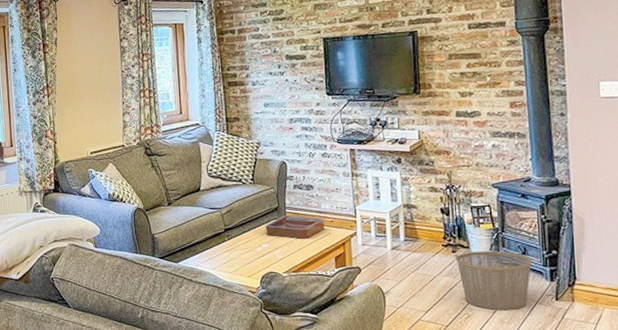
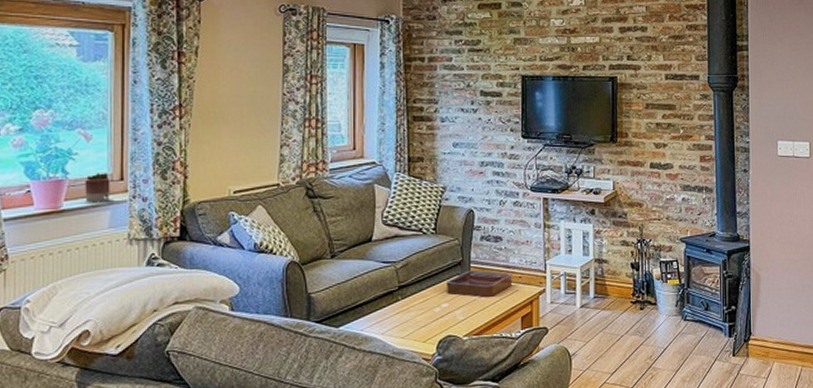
basket: present [454,250,533,311] -> none [642,307,714,369]

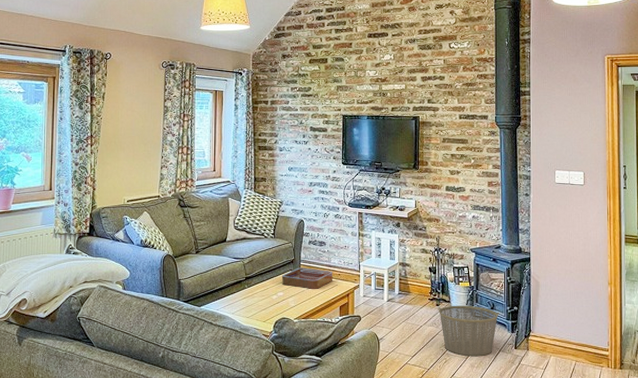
succulent planter: present [85,173,115,203] -> none [25,185,46,206]
basket: none [642,307,714,369] -> present [438,305,499,357]

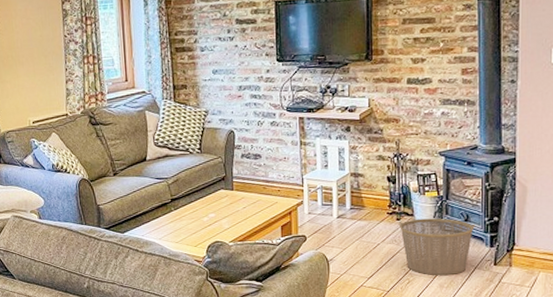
decorative tray: present [281,267,332,289] -> none [212,184,271,208]

